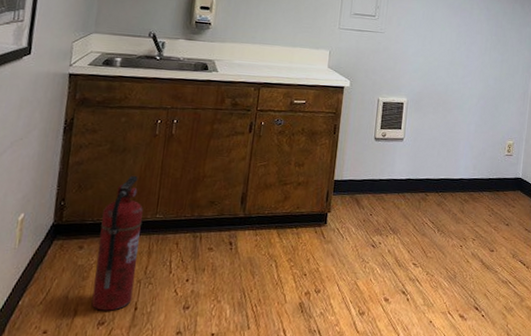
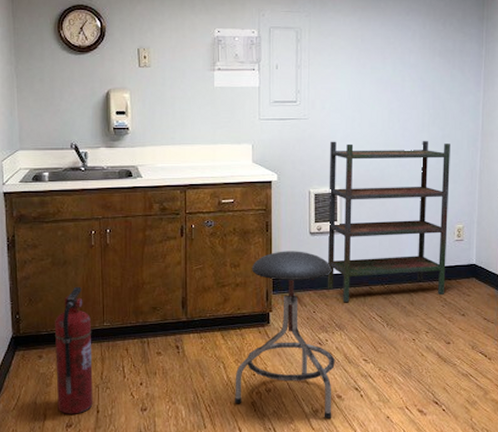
stool: none [282,153,392,321] -> present [235,251,335,418]
bookshelf: none [385,55,508,207] -> present [327,141,450,302]

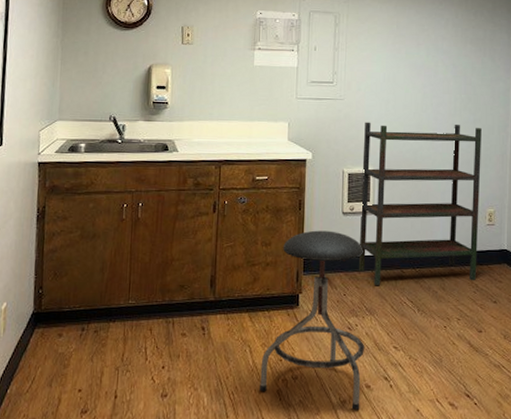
fire extinguisher: present [55,287,93,414] -> none [74,262,116,399]

